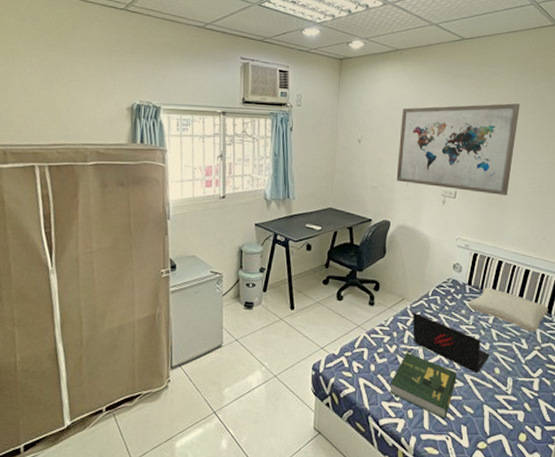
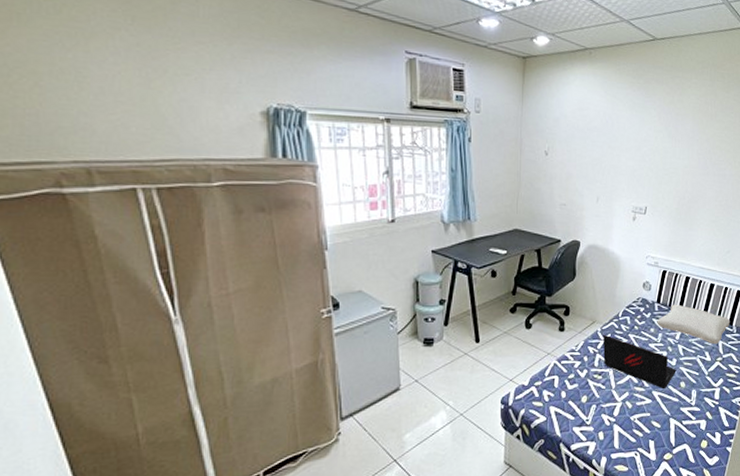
book: present [389,353,457,419] -> none [580,376,645,436]
wall art: present [396,103,520,195] -> none [586,112,710,210]

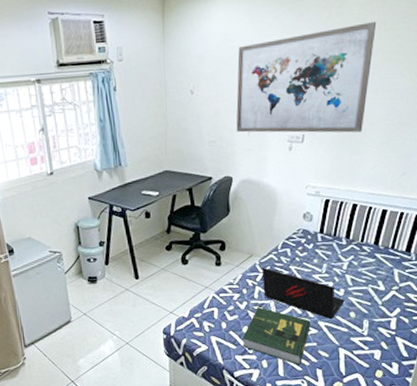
book: none [580,376,645,436] -> present [242,307,311,365]
wall art: none [586,112,710,210] -> present [236,22,377,133]
pillow: present [657,304,731,345] -> none [320,233,408,273]

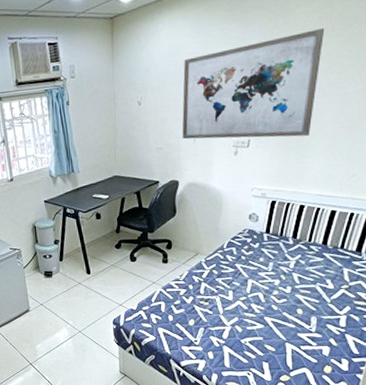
book: present [242,307,311,365] -> none [189,302,257,357]
laptop: present [261,267,345,319] -> none [207,264,292,315]

